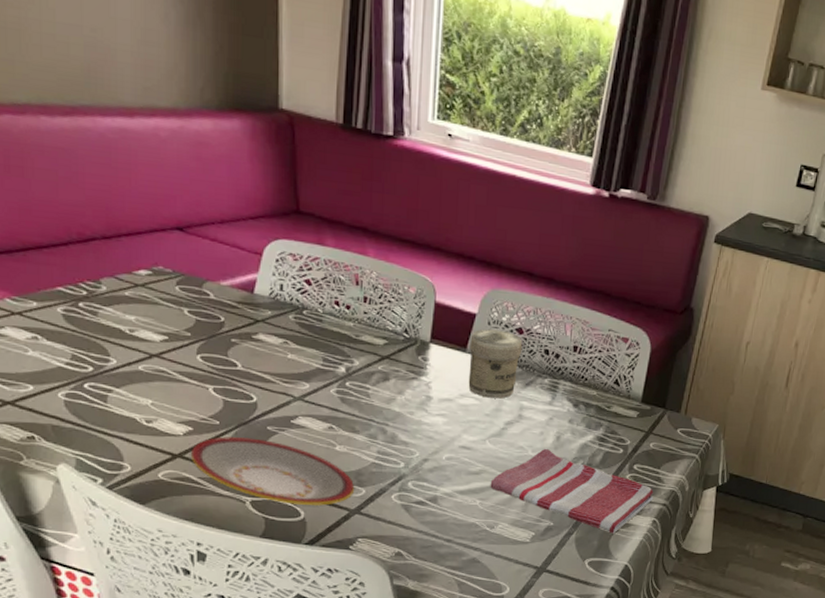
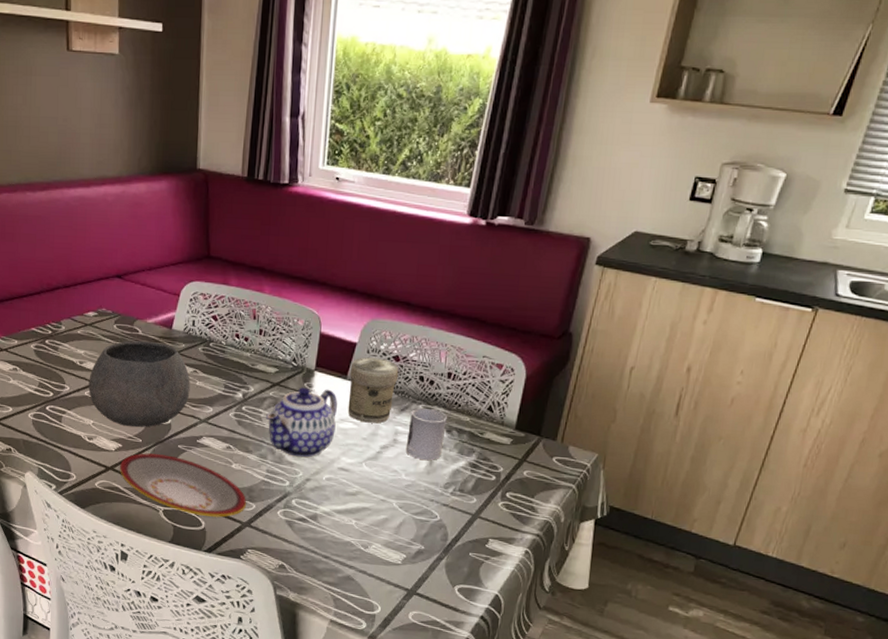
bowl: none [143,305,280,407] -> present [88,340,191,427]
teapot: none [374,360,456,437] -> present [265,387,337,458]
dish towel: present [490,449,654,534] -> none [365,473,527,562]
cup: none [531,382,574,436] -> present [405,408,447,461]

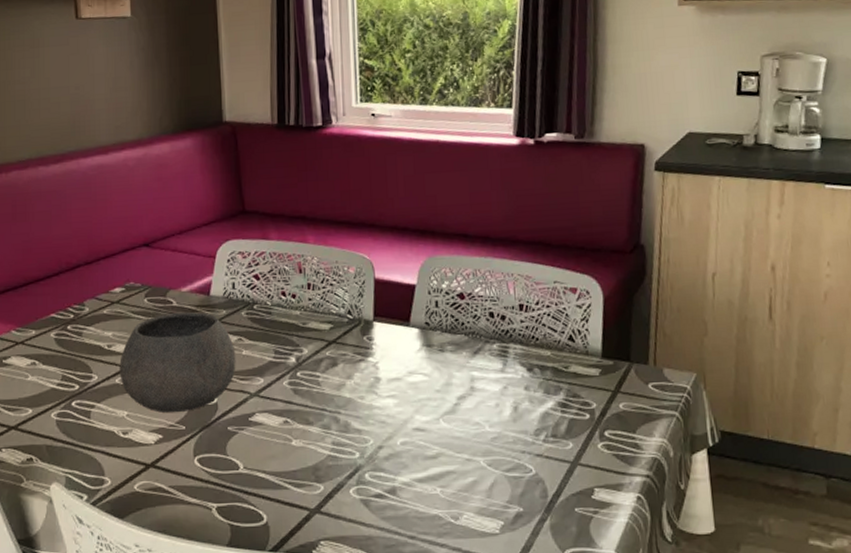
plate: present [119,453,246,517] -> none [161,440,312,508]
teapot: present [265,387,337,458] -> none [324,340,405,422]
jar: present [348,357,399,423] -> none [412,298,466,372]
cup: present [405,408,447,461] -> none [485,347,527,407]

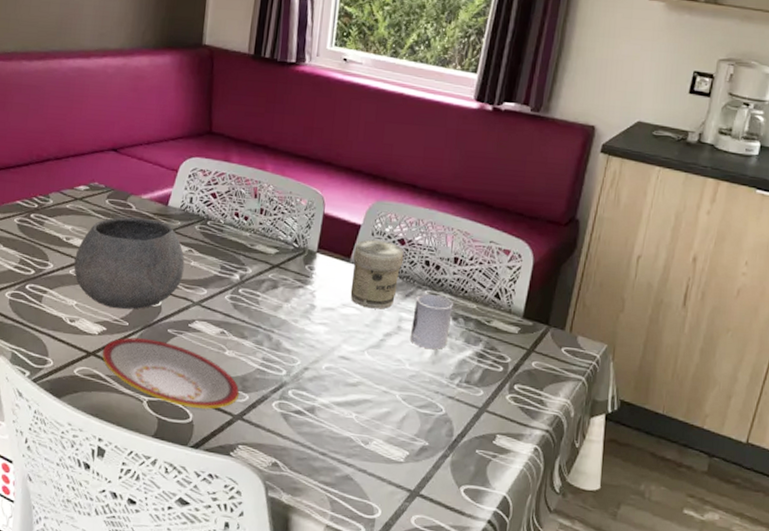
plate: none [161,440,312,508] -> present [102,337,239,409]
jar: none [412,298,466,372] -> present [350,239,404,309]
cup: none [485,347,527,407] -> present [410,294,453,350]

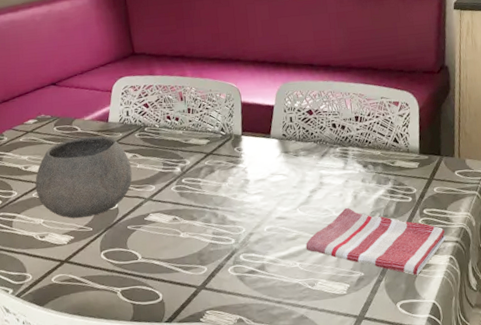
plate: present [102,337,239,409] -> none [73,237,198,289]
jar: present [350,239,404,309] -> none [272,114,315,173]
dish towel: none [366,363,536,460] -> present [306,208,447,275]
cup: present [410,294,453,350] -> none [330,150,363,196]

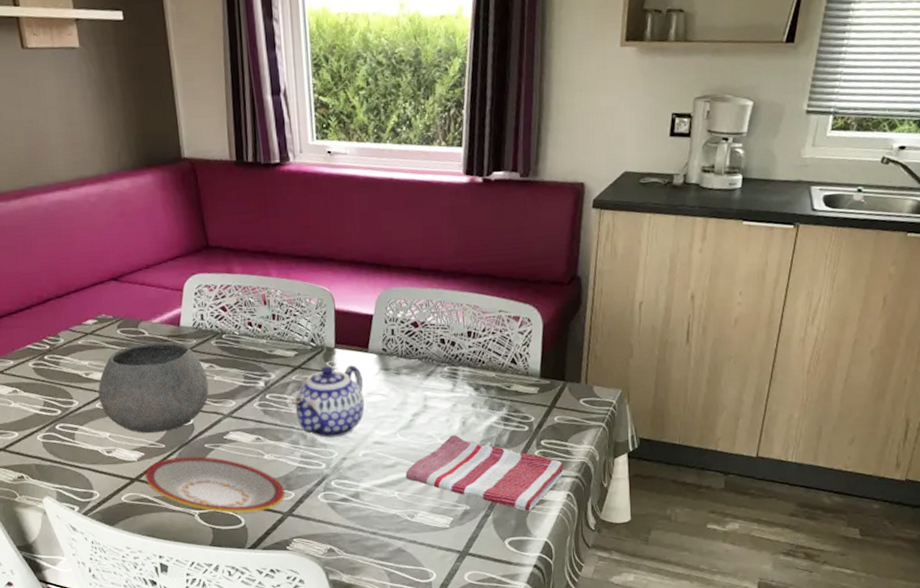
plate: none [73,237,198,289] -> present [145,456,285,513]
teapot: none [204,149,268,215] -> present [291,365,365,438]

